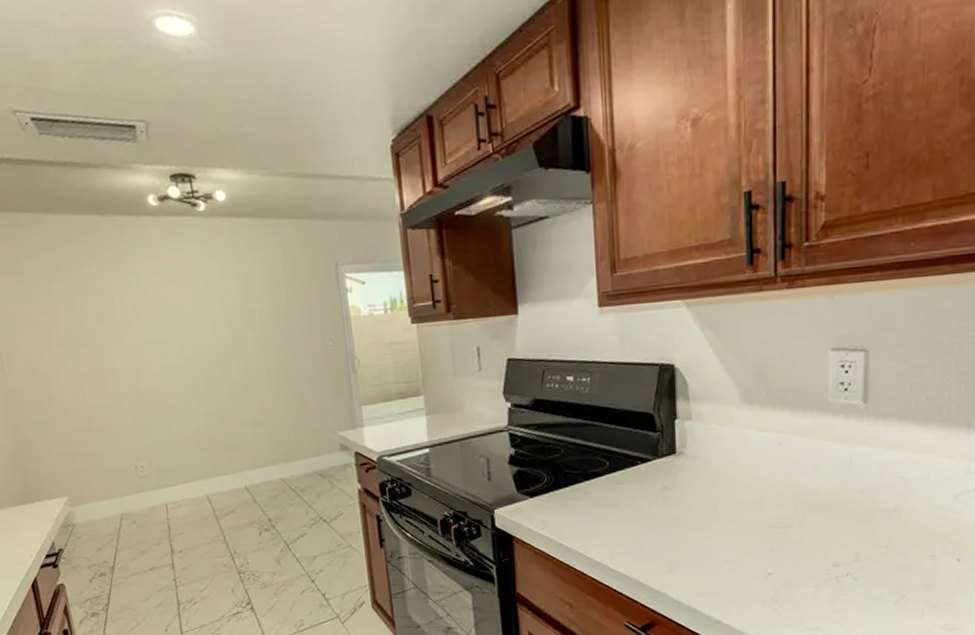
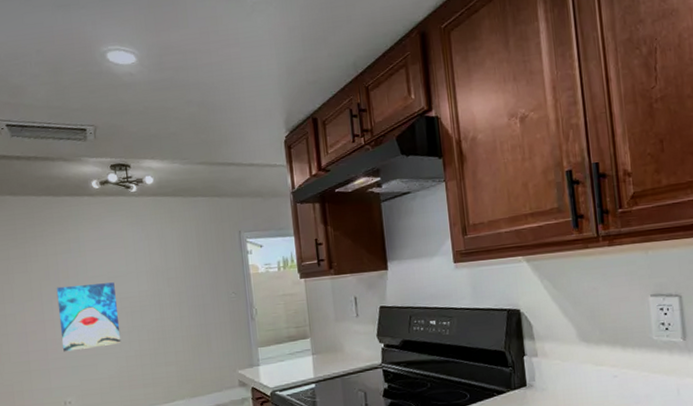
wall art: none [114,325,198,408] -> present [56,282,122,352]

